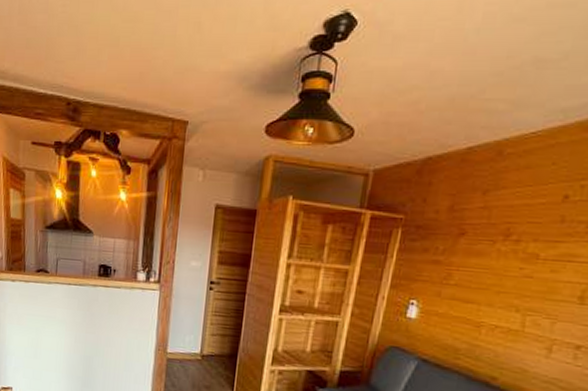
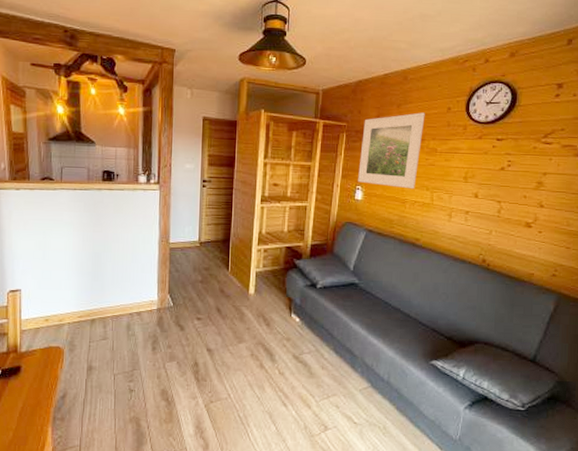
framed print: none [413,202,526,309] -> present [358,112,425,189]

